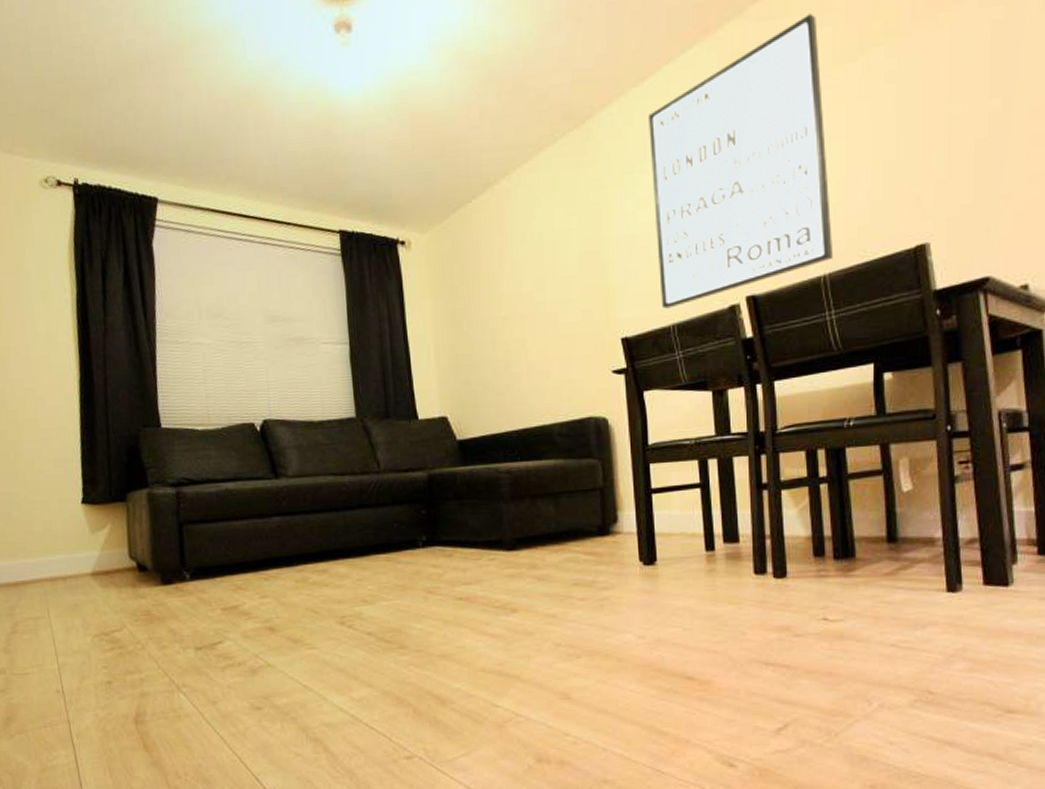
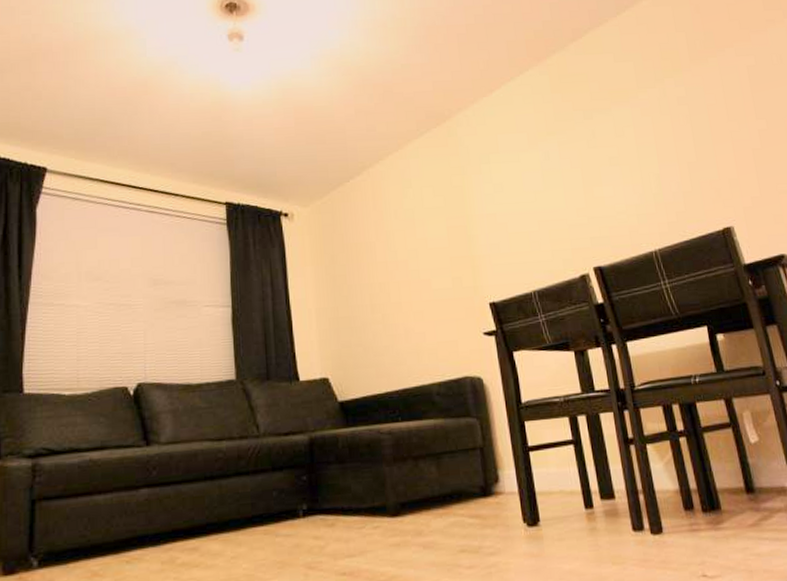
wall art: present [648,14,834,309] -> none [498,52,661,277]

